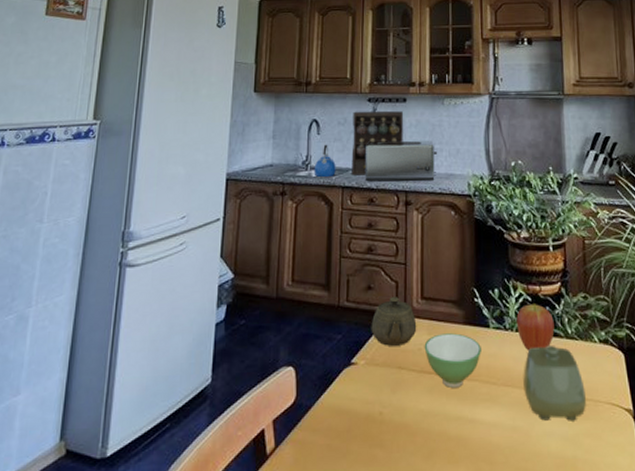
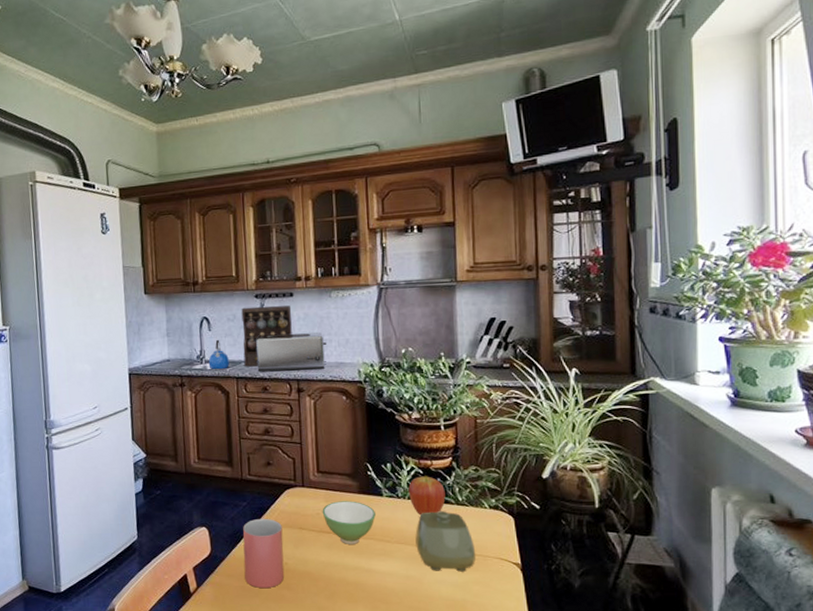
mug: none [332,355,380,447] -> present [242,518,285,589]
teapot: present [371,297,417,346] -> none [272,471,315,511]

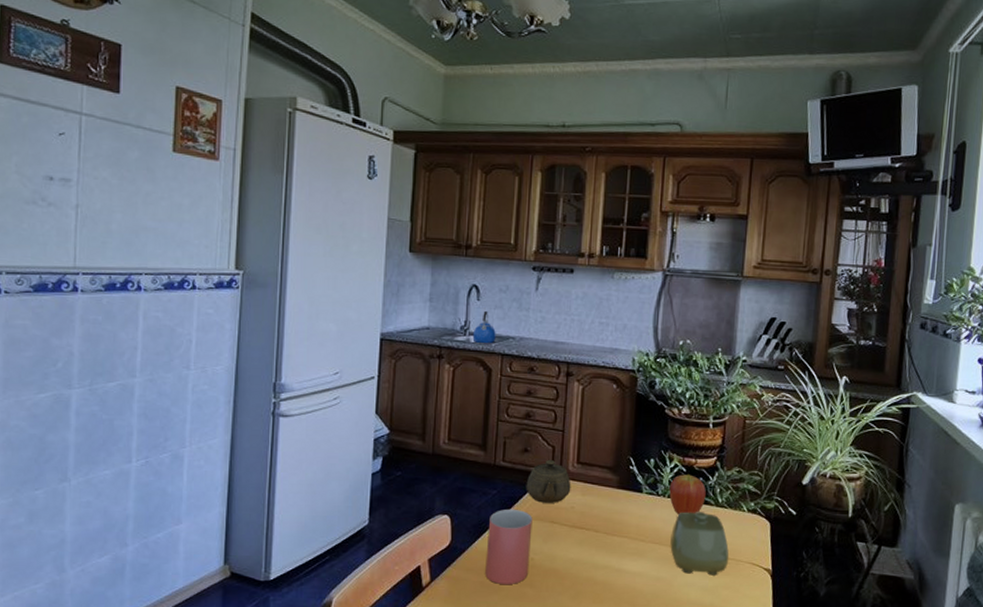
spice rack: present [241,305,292,367] -> none [512,279,569,344]
toaster: present [256,332,326,372] -> none [526,311,603,355]
teapot: none [272,471,315,511] -> present [526,460,571,503]
bowl: present [322,501,376,545] -> none [577,495,633,543]

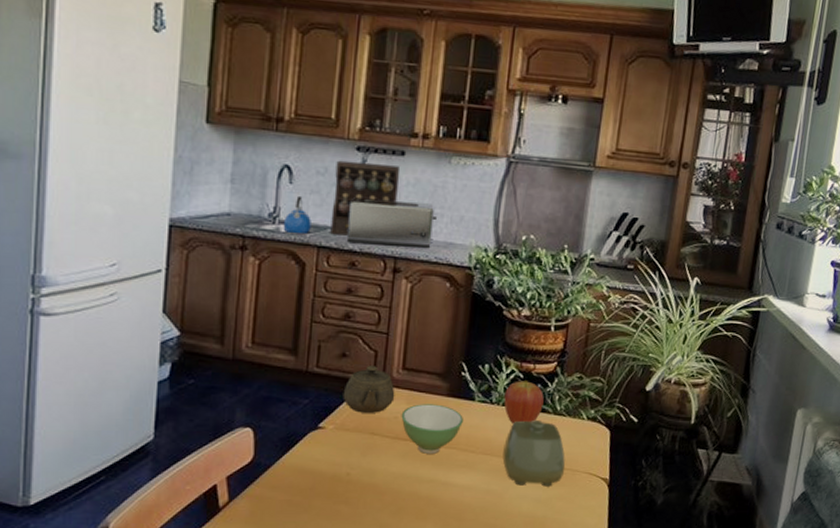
mug: present [485,508,533,585] -> none [293,419,350,503]
spice rack: none [512,279,569,344] -> present [330,160,399,236]
toaster: none [526,311,603,355] -> present [346,197,437,249]
bowl: none [577,495,633,543] -> present [401,404,463,455]

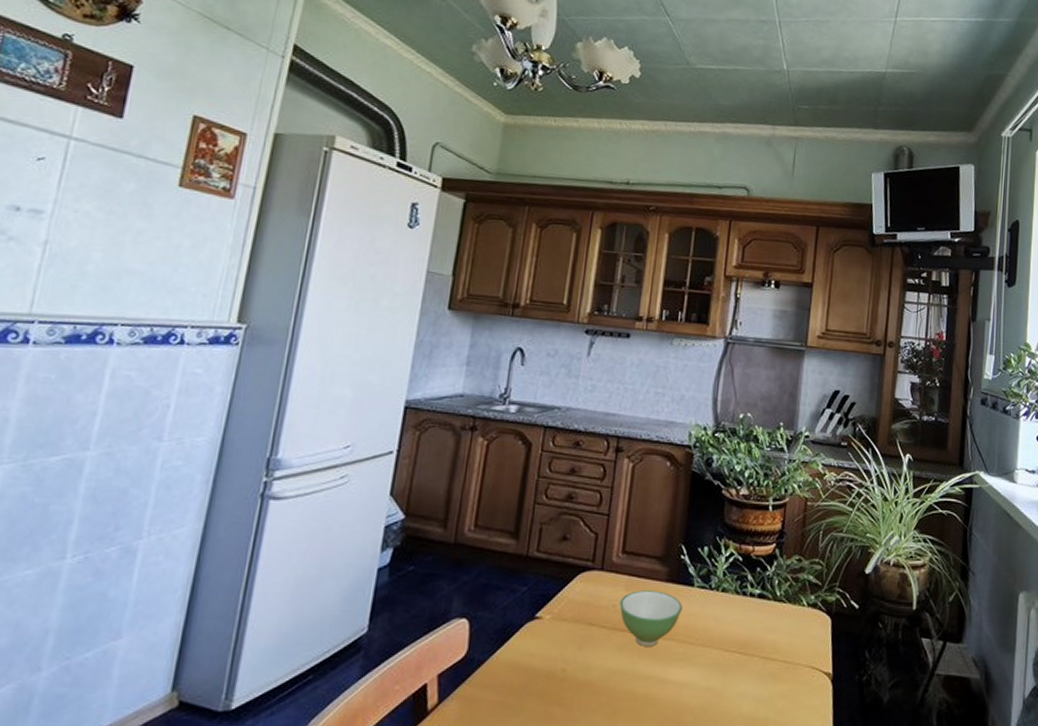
kettle: present [283,197,311,234] -> none [512,378,540,415]
spice rack: present [330,160,399,236] -> none [557,343,624,415]
teapot: present [343,366,395,413] -> none [561,549,614,601]
toaster: present [346,197,437,249] -> none [572,378,658,428]
sugar bowl: present [502,420,565,487] -> none [722,608,787,683]
fruit: present [503,381,544,423] -> none [723,564,764,611]

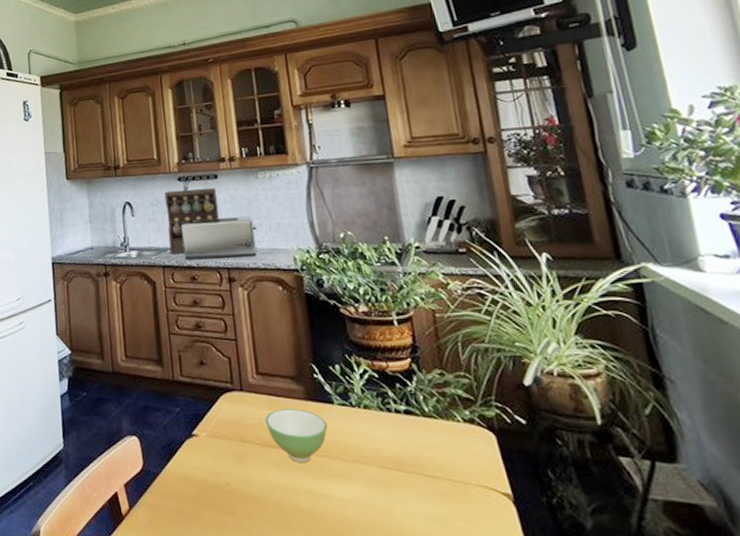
spice rack: none [557,343,624,415] -> present [164,188,219,255]
toaster: none [572,378,658,428] -> present [181,216,257,260]

